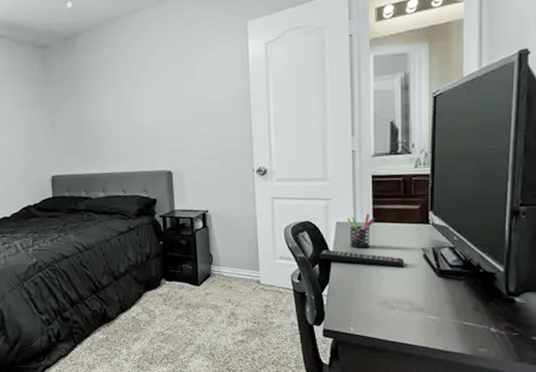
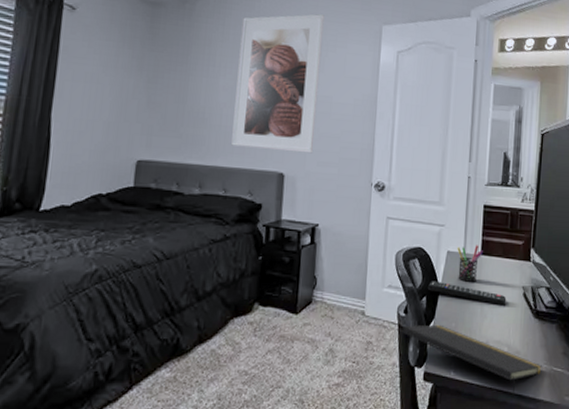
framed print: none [117,24,196,154] -> present [231,14,325,154]
notepad: none [298,288,451,349] -> present [402,324,543,397]

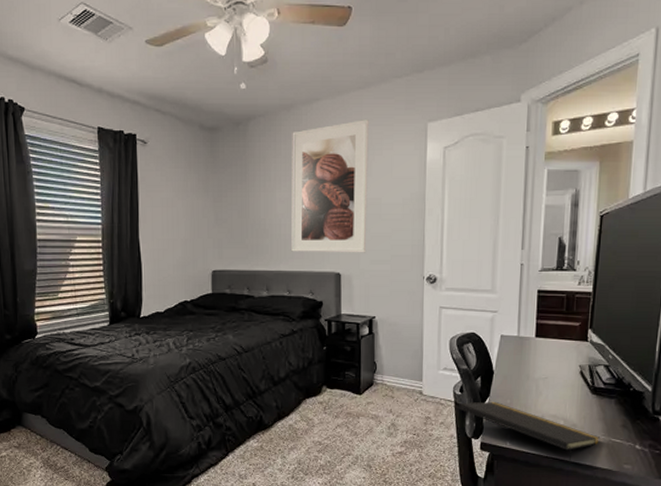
remote control: present [427,280,507,306] -> none [481,362,562,383]
pen holder: present [457,245,484,282] -> none [511,328,539,363]

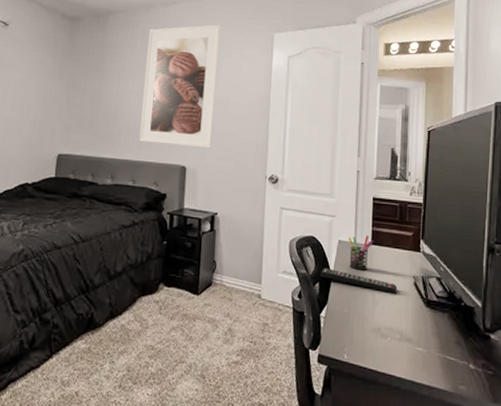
notepad: present [459,401,601,465] -> none [297,309,436,383]
remote control: none [481,362,562,383] -> present [320,268,397,294]
pen holder: none [511,328,539,363] -> present [348,235,374,271]

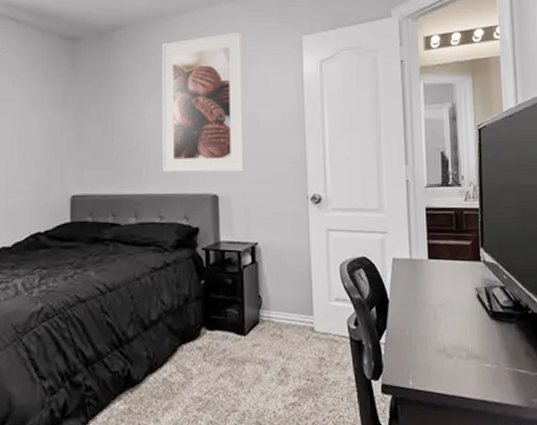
remote control: present [320,268,397,294] -> none [376,289,460,310]
pen holder: present [348,235,374,271] -> none [403,249,431,288]

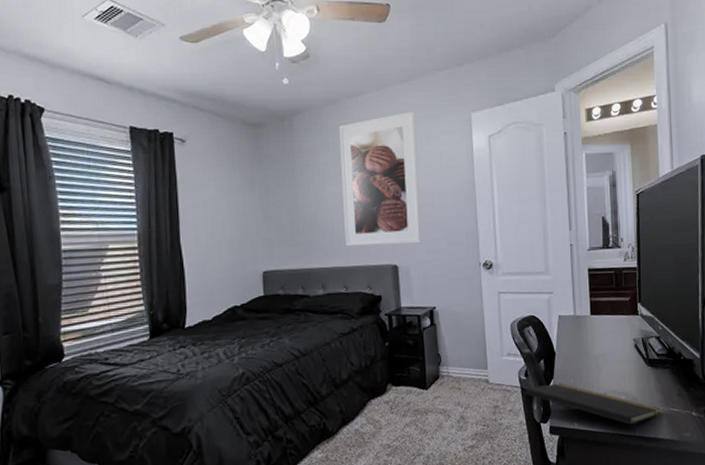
notepad: none [354,334,506,403] -> present [525,382,660,439]

